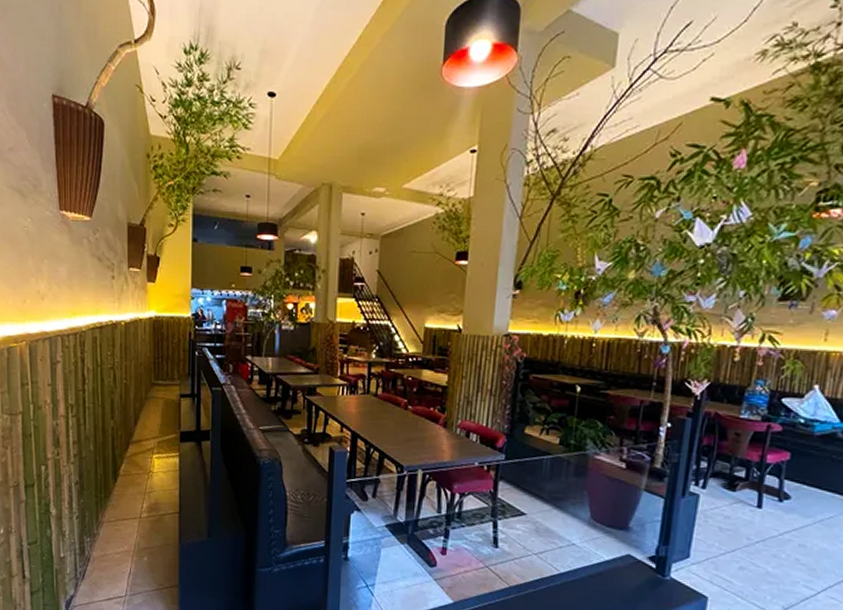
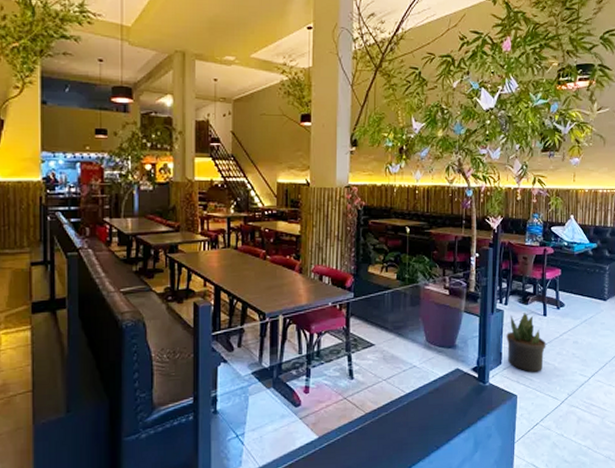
planter: none [698,501,758,574] -> present [506,313,546,372]

